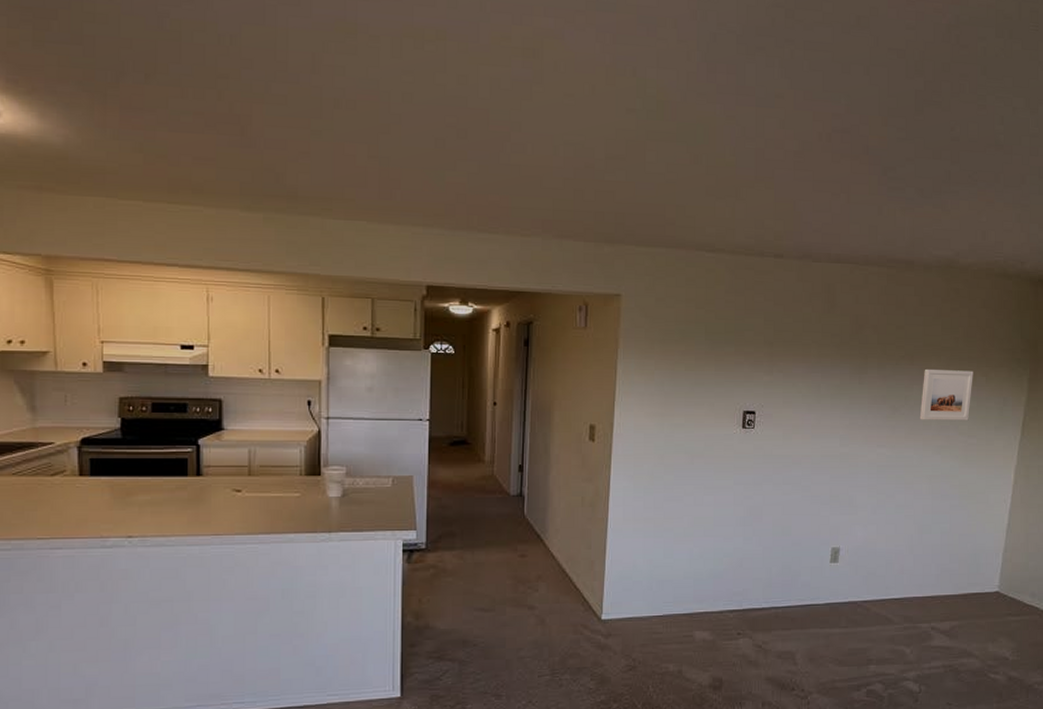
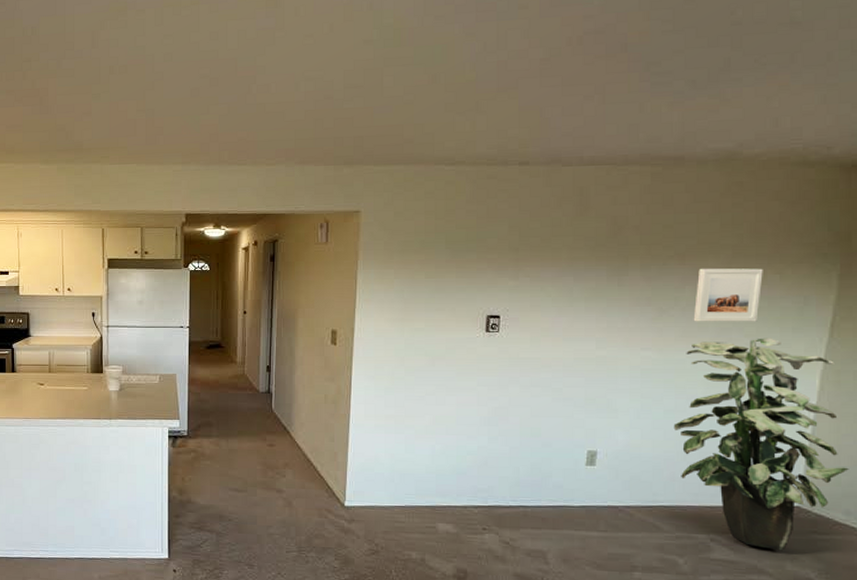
indoor plant: none [903,435,1034,634] -> present [673,338,849,551]

